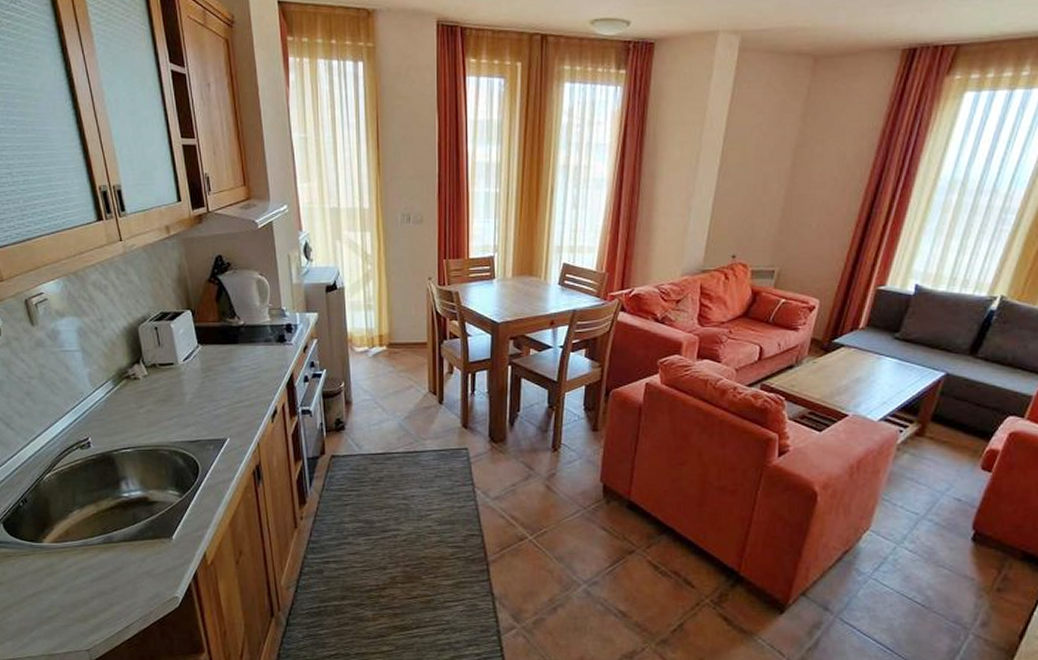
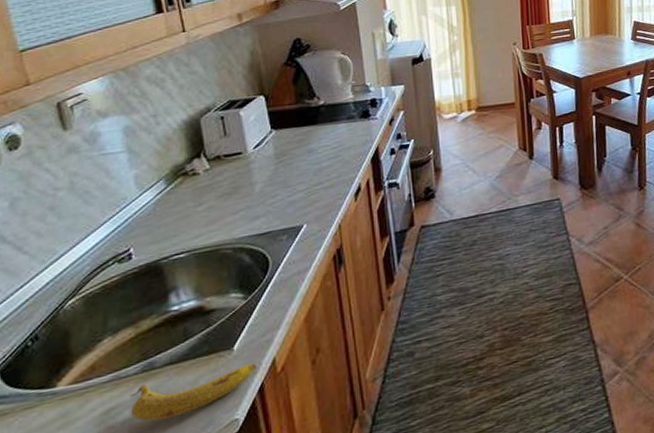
fruit: none [95,553,191,585] -> present [129,362,256,422]

